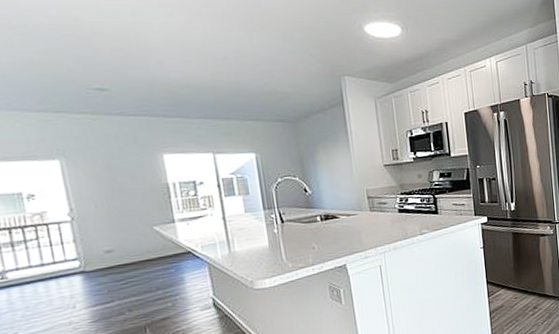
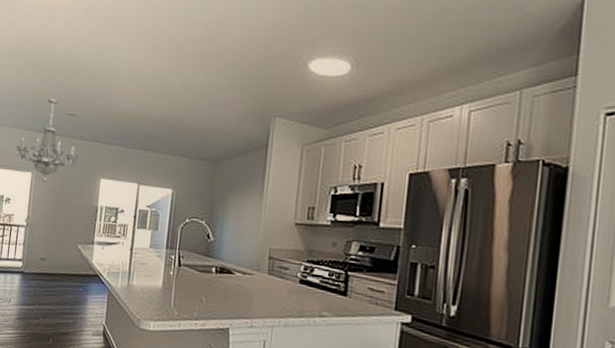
chandelier: none [22,71,126,170] -> present [15,98,79,183]

